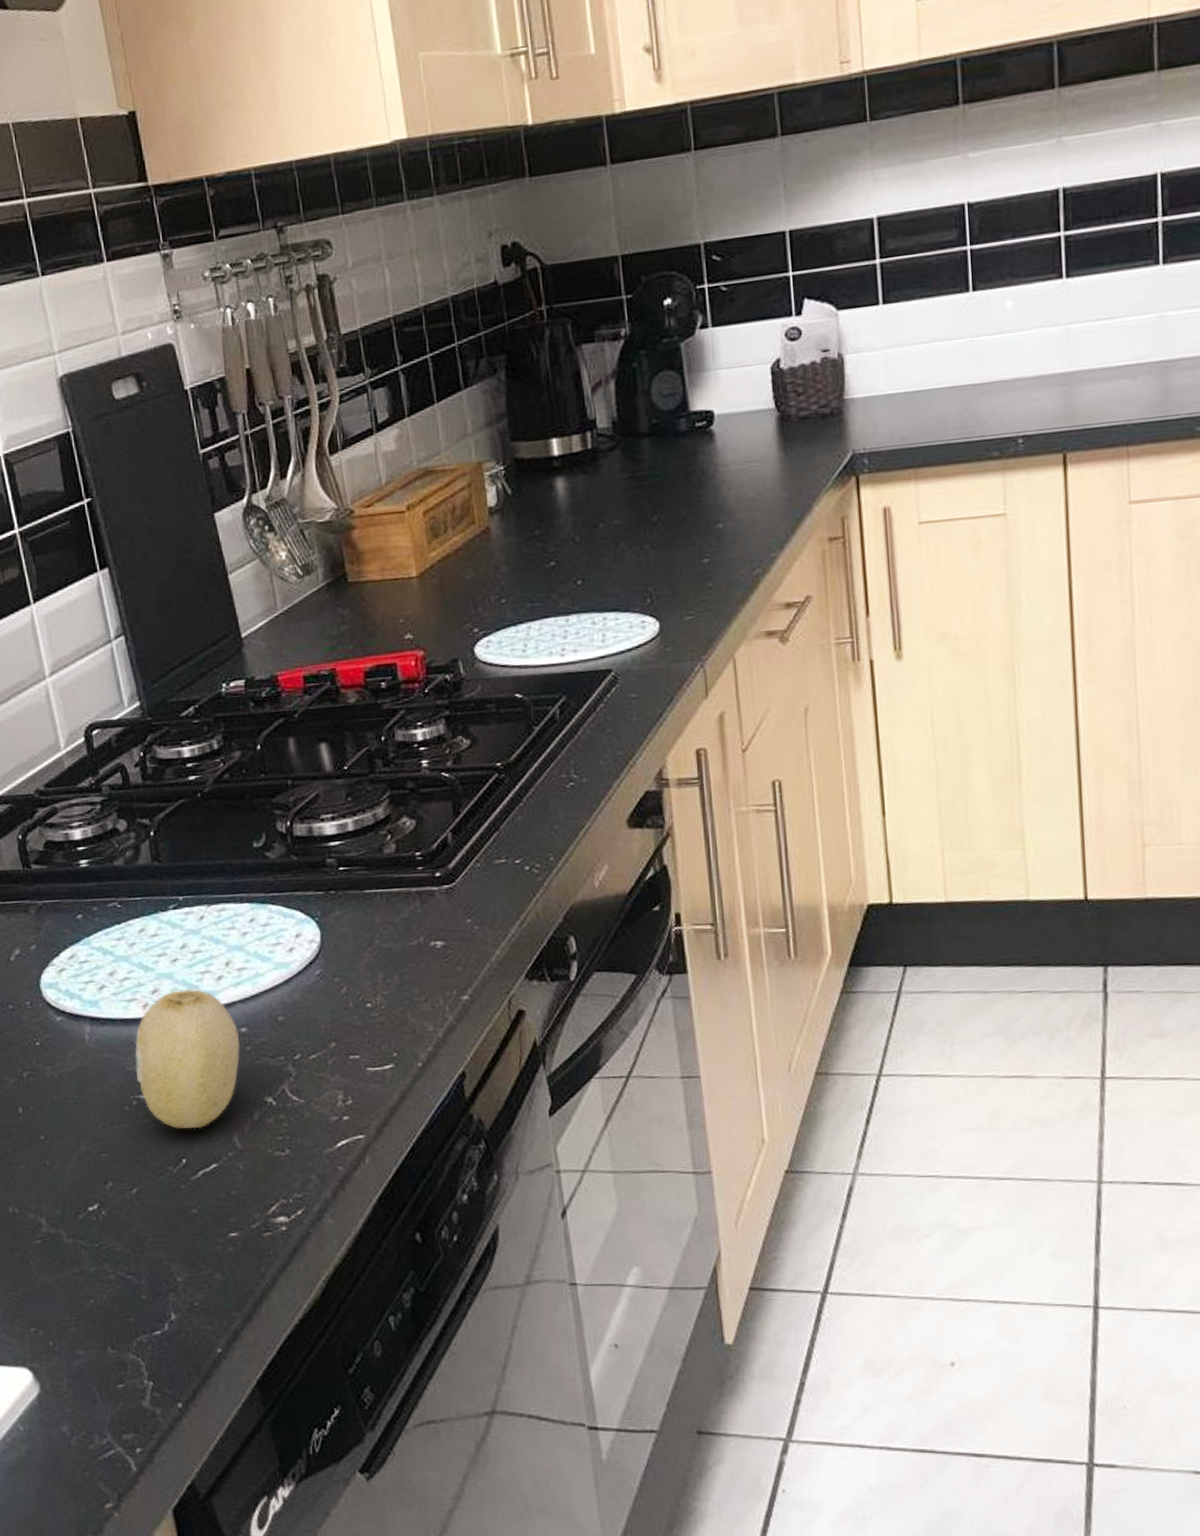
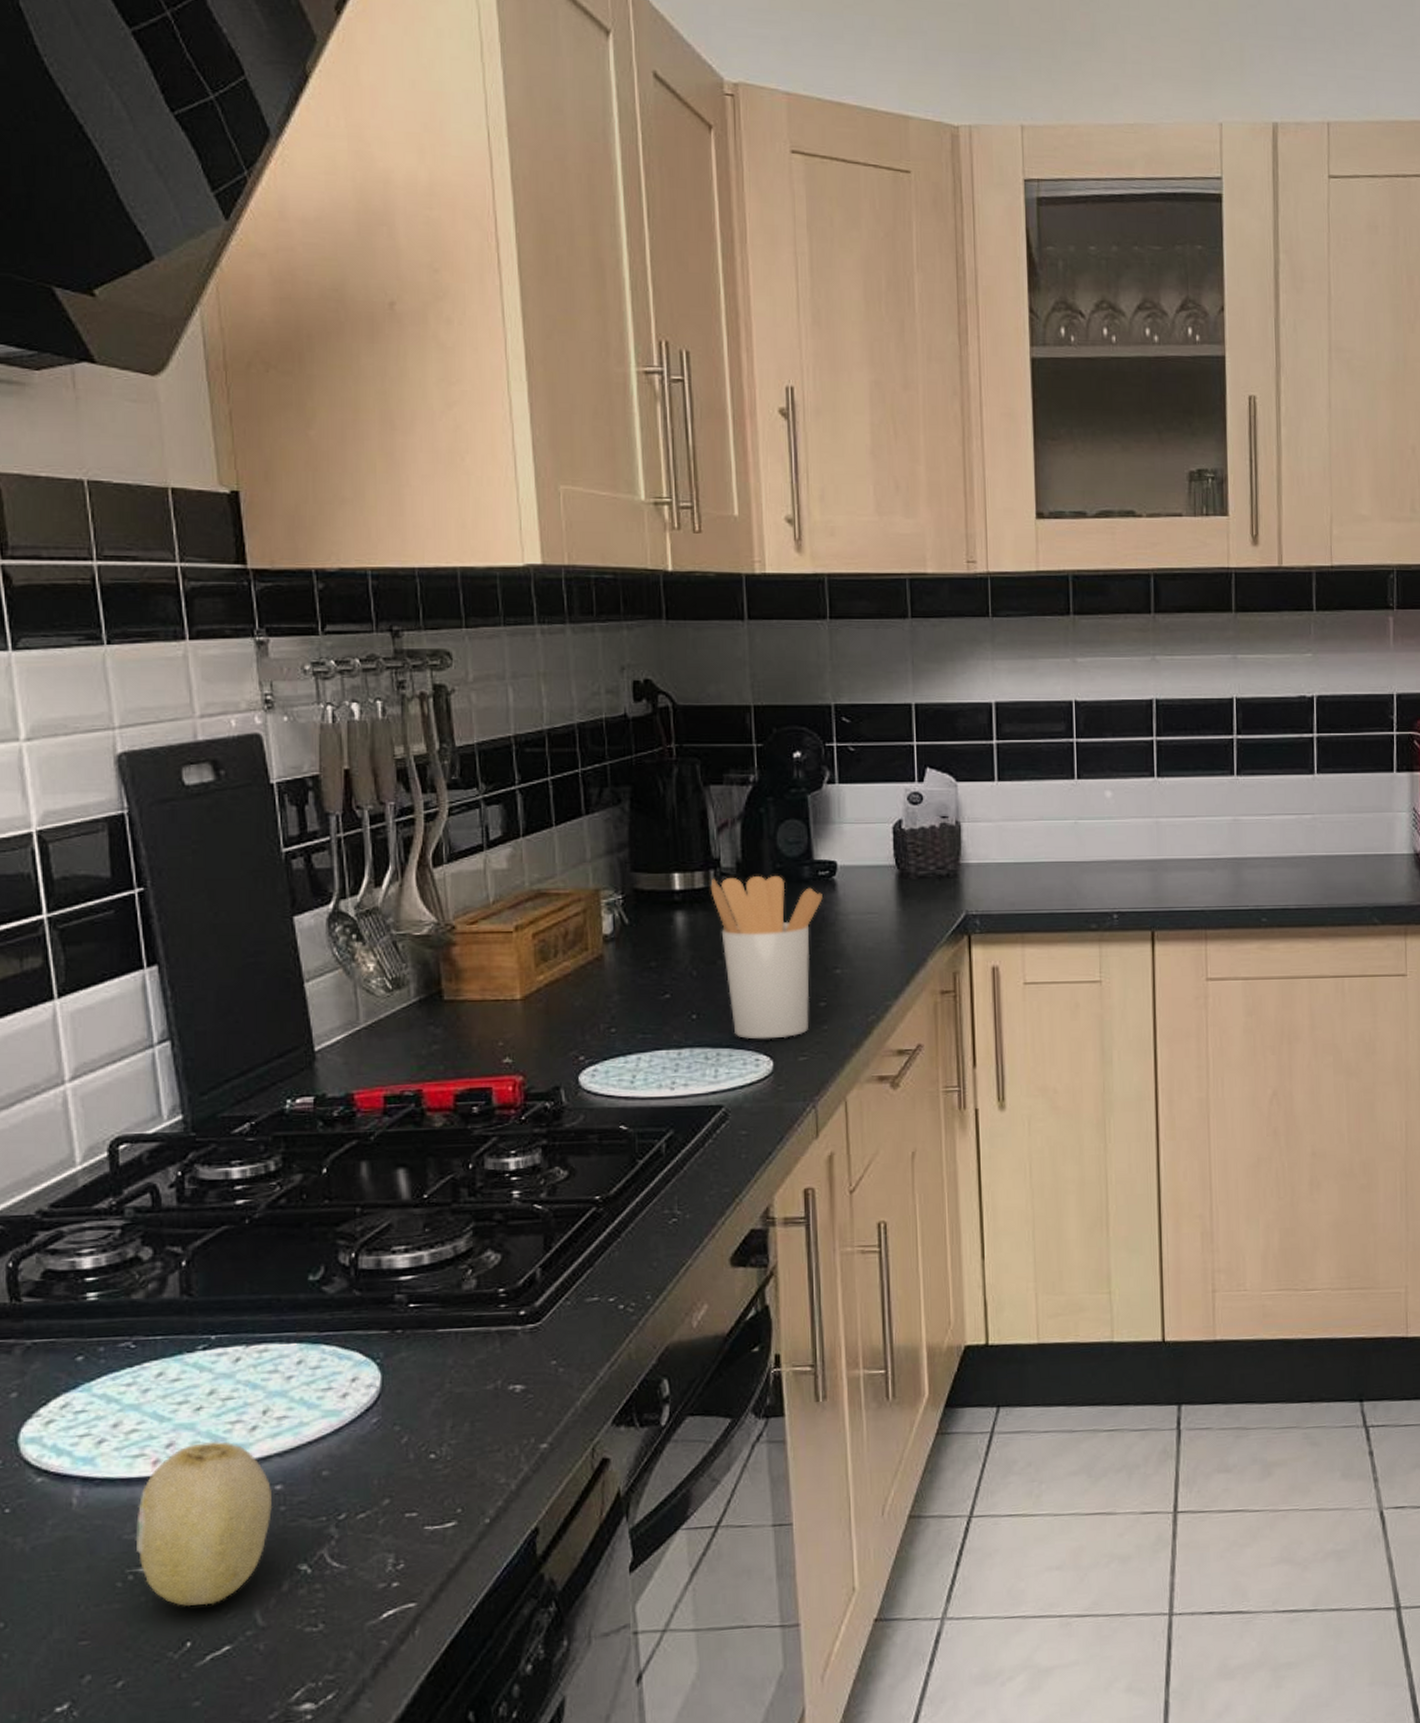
utensil holder: none [588,431,701,601] -> present [710,876,823,1040]

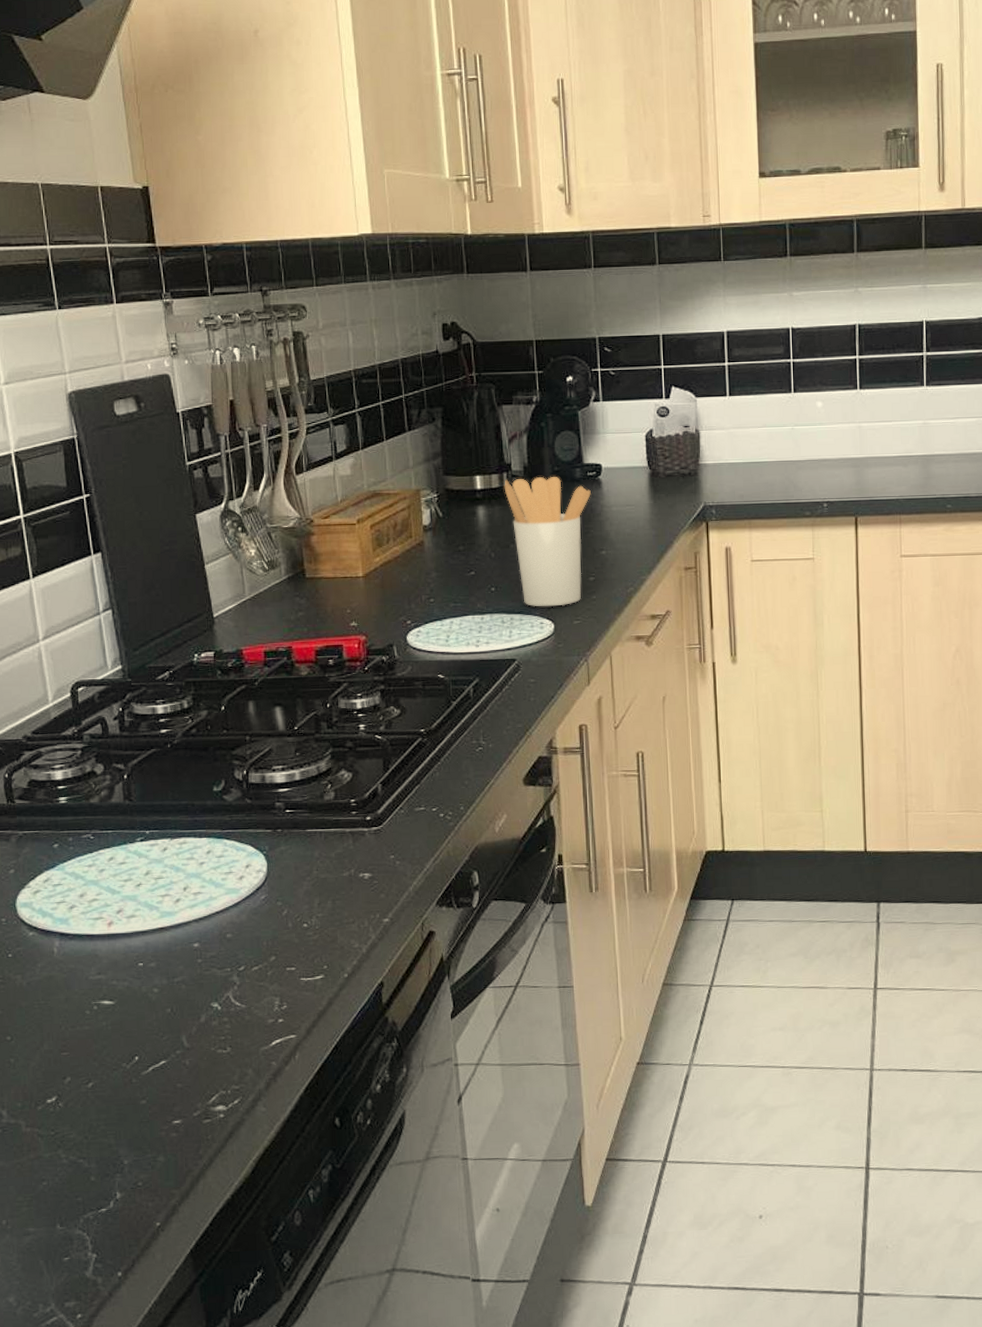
fruit: present [135,1441,273,1606] -> none [97,909,193,1030]

